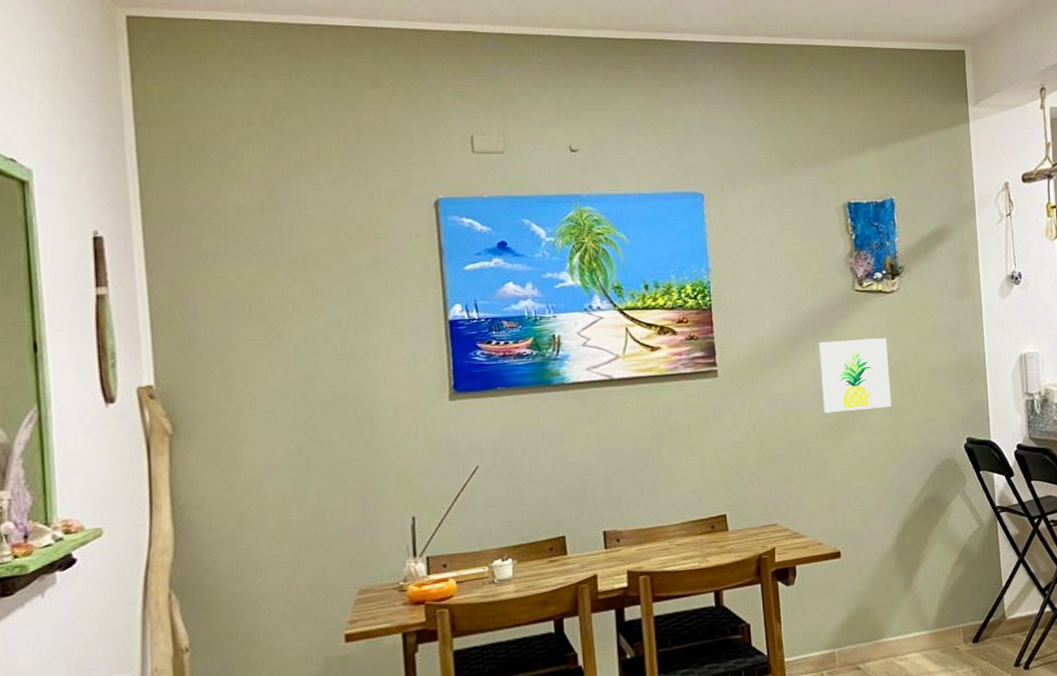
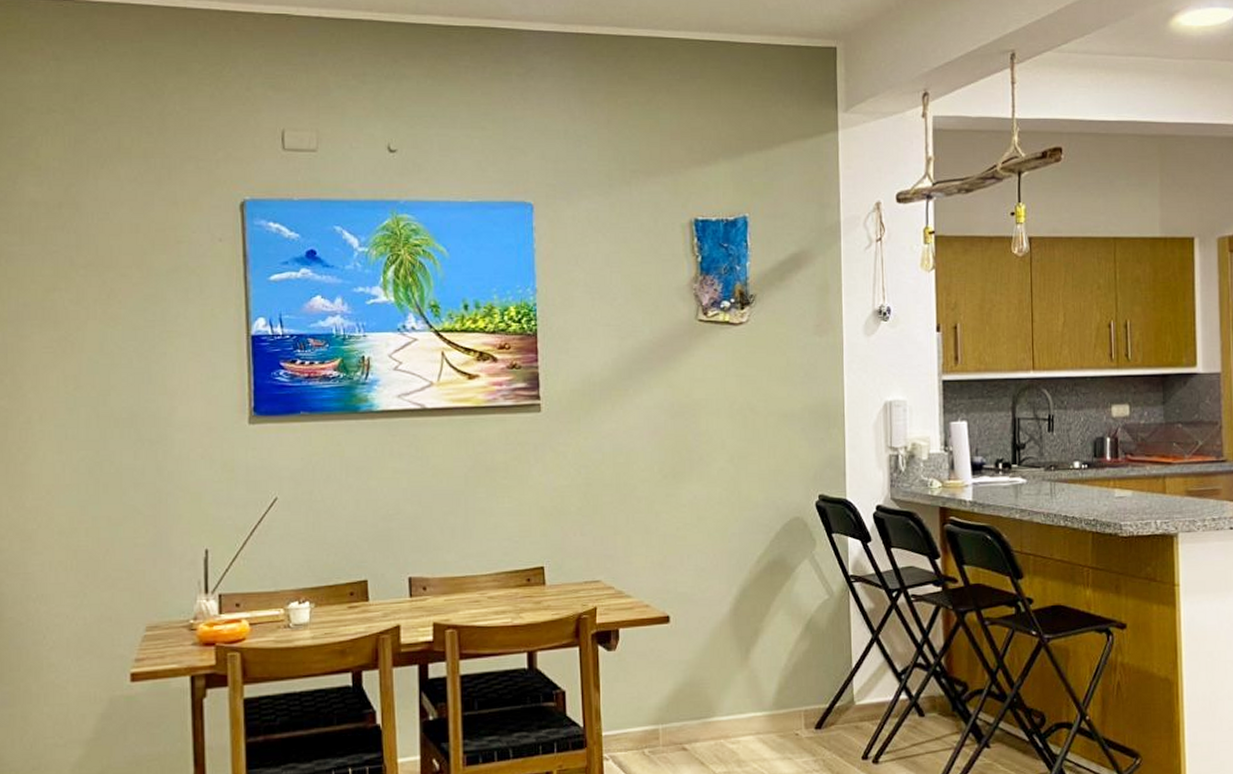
wall art: present [818,338,892,414] -> none [654,376,735,459]

